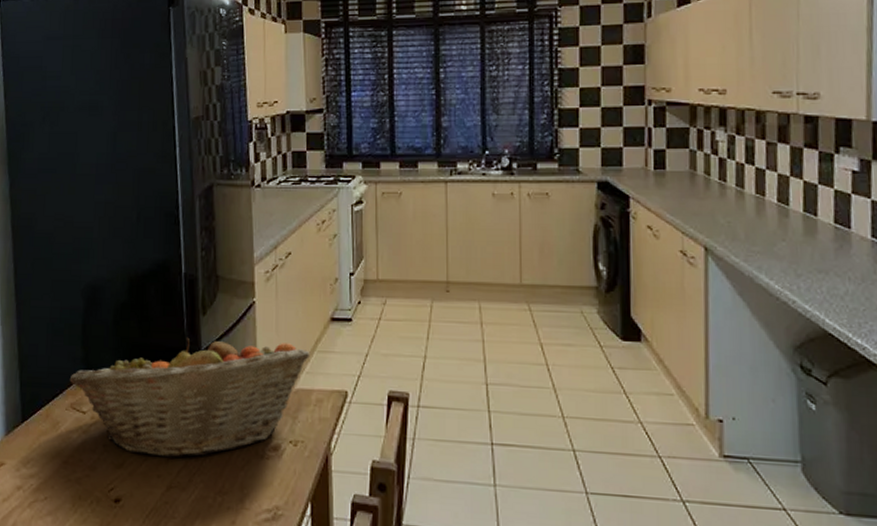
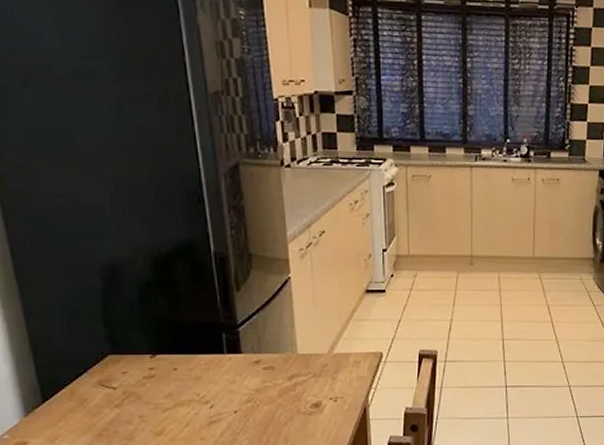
fruit basket: present [69,337,311,458] -> none [93,312,347,422]

